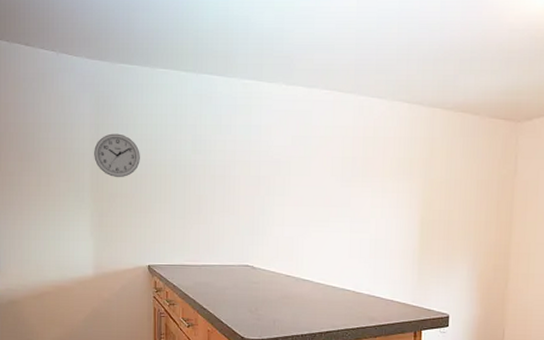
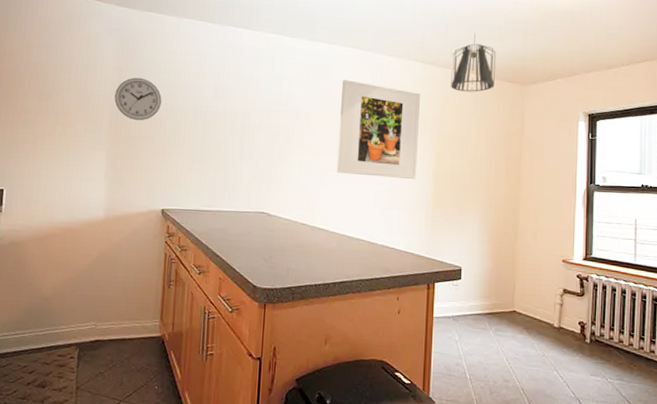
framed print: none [319,126,407,227] -> present [336,80,421,179]
pendant light: none [438,67,489,132] -> present [451,33,497,92]

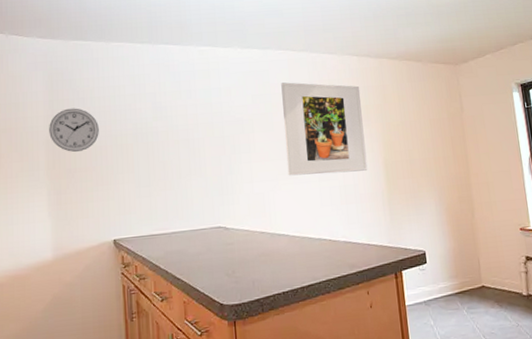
pendant light: present [451,33,497,92] -> none [383,21,429,79]

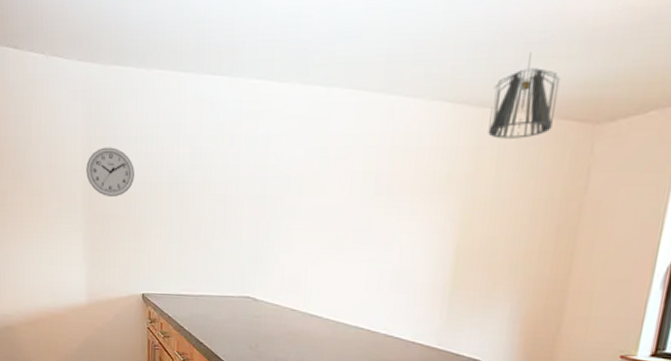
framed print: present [281,82,368,176] -> none [333,133,446,256]
pendant light: none [383,21,429,79] -> present [488,52,561,139]

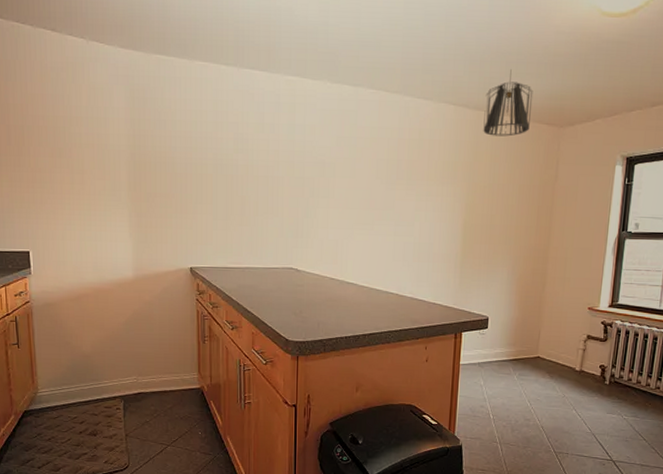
wall clock: present [86,147,134,198] -> none [130,129,179,177]

